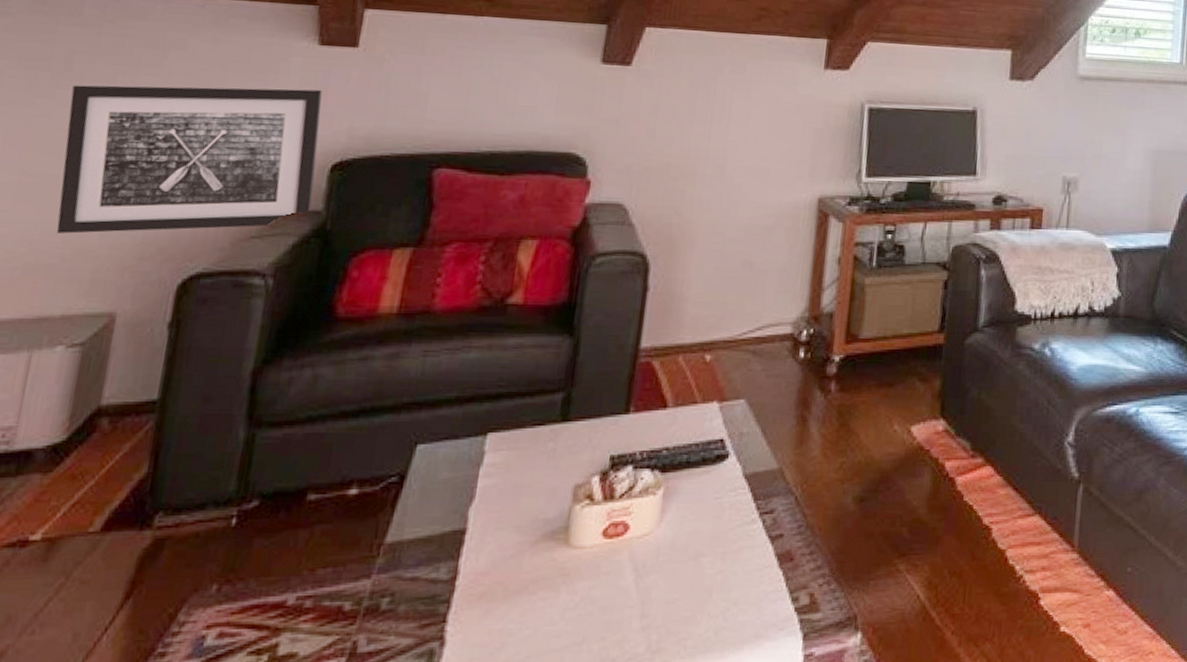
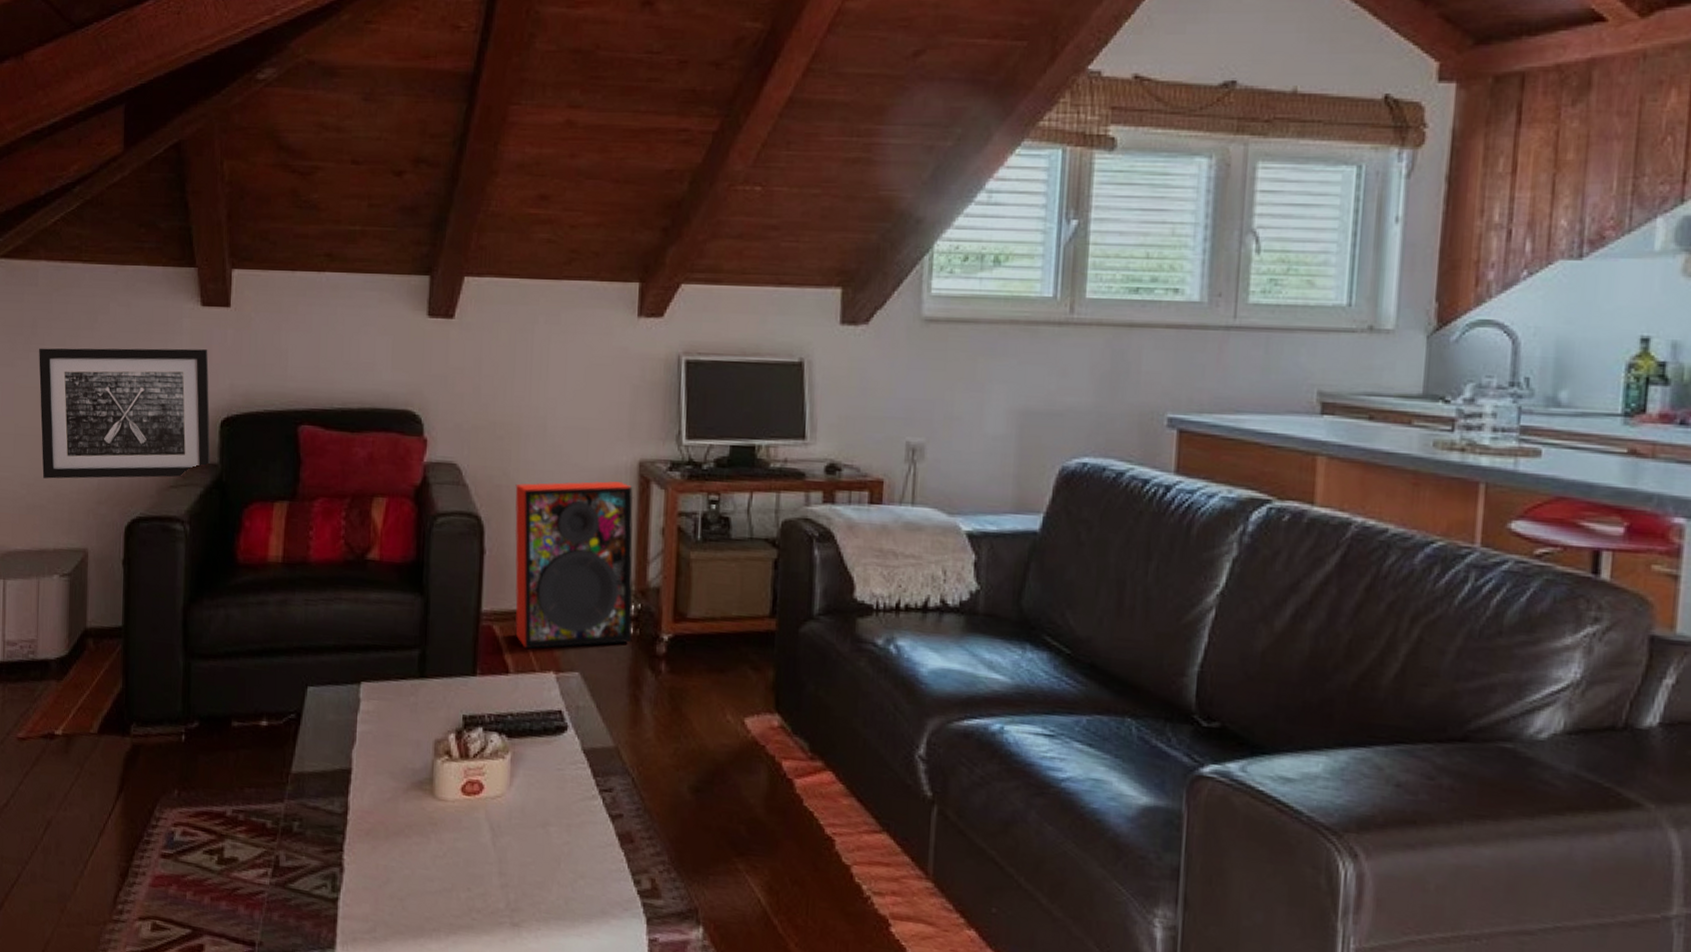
speaker: none [677,216,812,382] -> present [515,481,634,649]

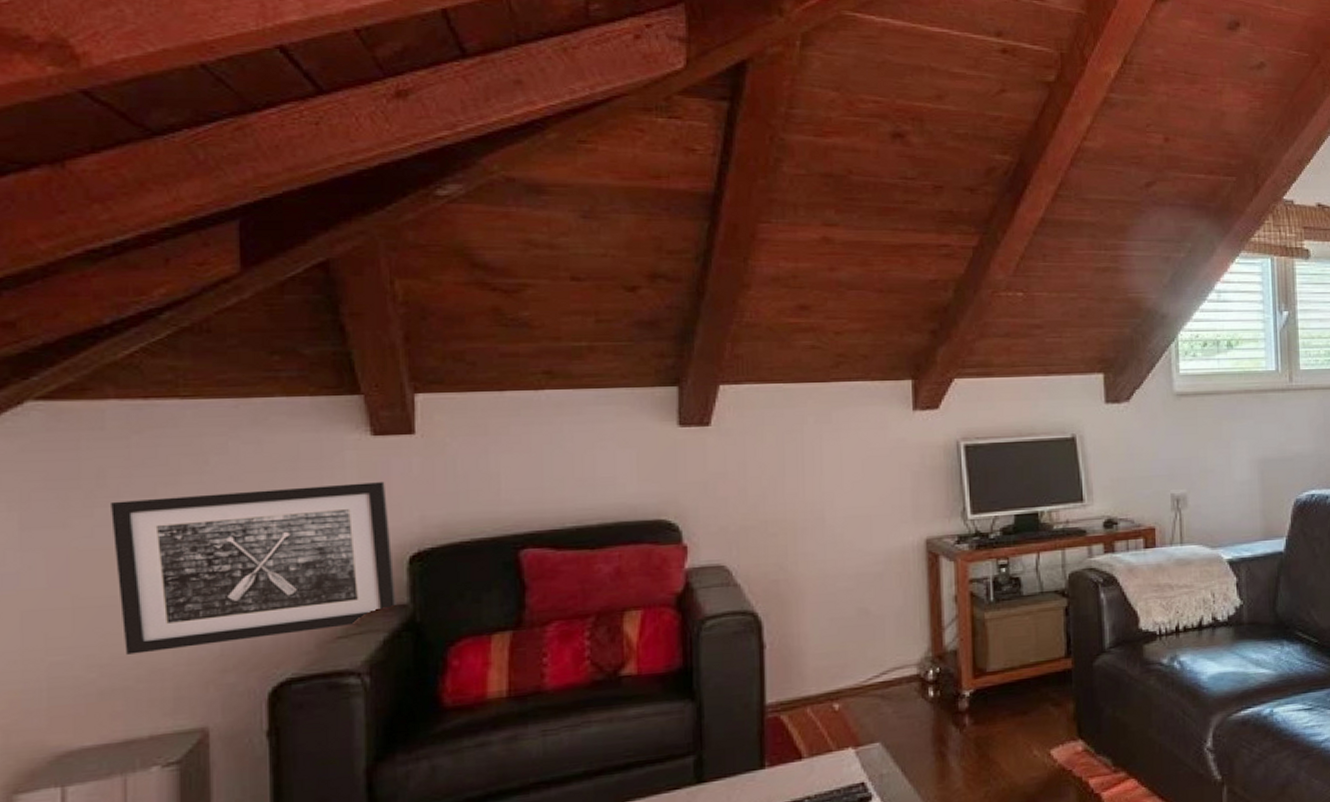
speaker: present [515,481,634,649] -> none [795,560,933,732]

